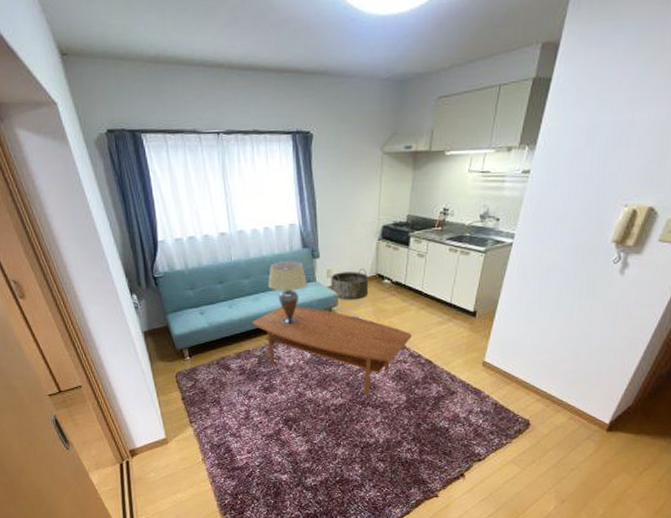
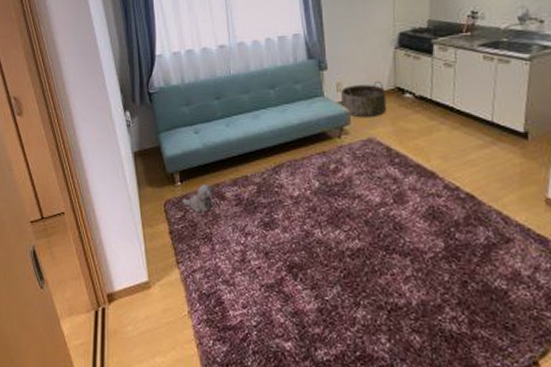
plush toy: none [192,358,220,382] -> present [182,185,213,213]
coffee table: present [252,306,412,396] -> none [251,125,445,239]
lampshade: present [267,261,307,324] -> none [269,73,314,145]

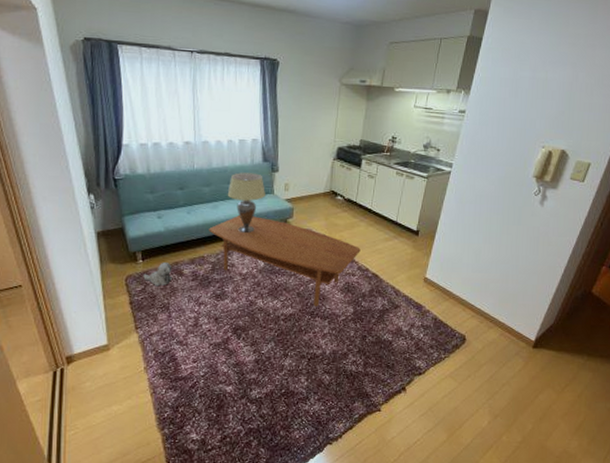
coffee table: none [251,125,445,239] -> present [209,216,361,306]
lampshade: none [269,73,314,145] -> present [227,172,265,233]
basket: present [341,81,387,118] -> none [288,185,323,213]

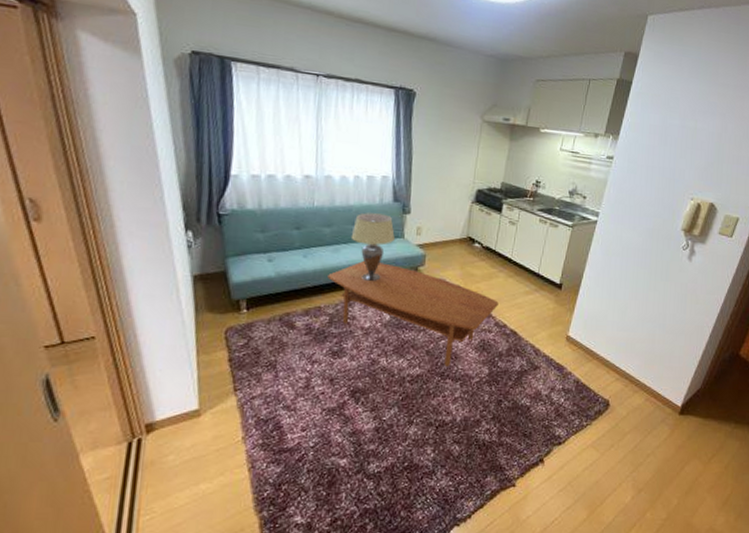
plush toy: present [143,263,172,287] -> none [247,313,283,341]

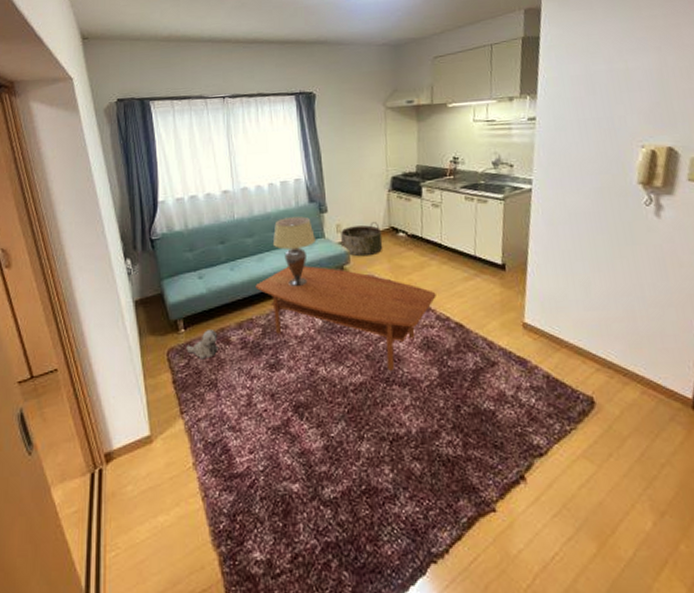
plush toy: none [247,313,283,341] -> present [186,330,218,360]
basket: none [419,230,460,261] -> present [341,222,383,257]

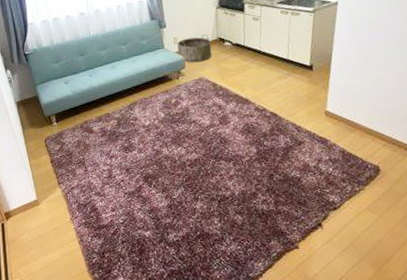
plush toy: present [186,330,218,360] -> none [59,122,84,145]
coffee table: present [255,266,436,371] -> none [110,71,256,150]
lampshade: present [272,216,315,286] -> none [122,31,157,88]

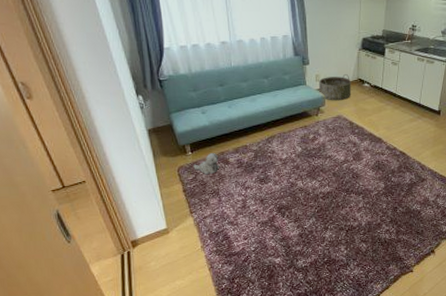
plush toy: none [59,122,84,145] -> present [193,153,219,175]

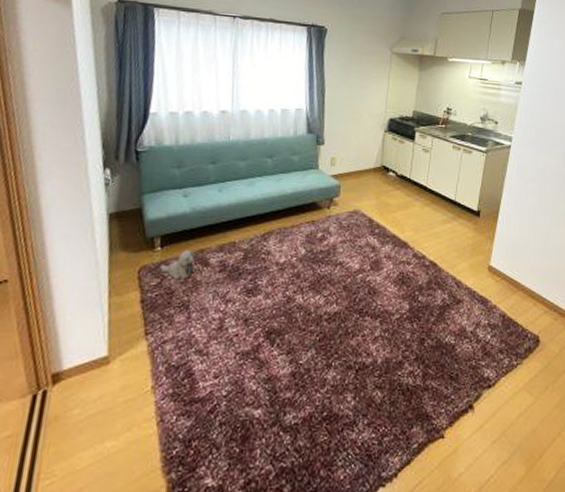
basket: present [319,74,352,101] -> none [334,159,374,191]

